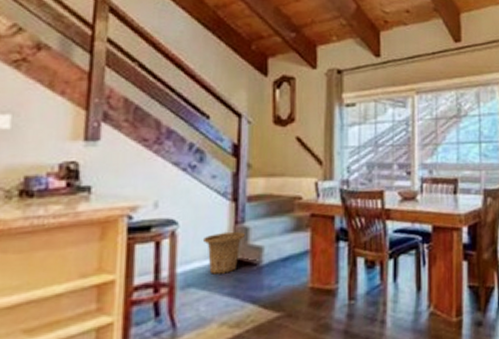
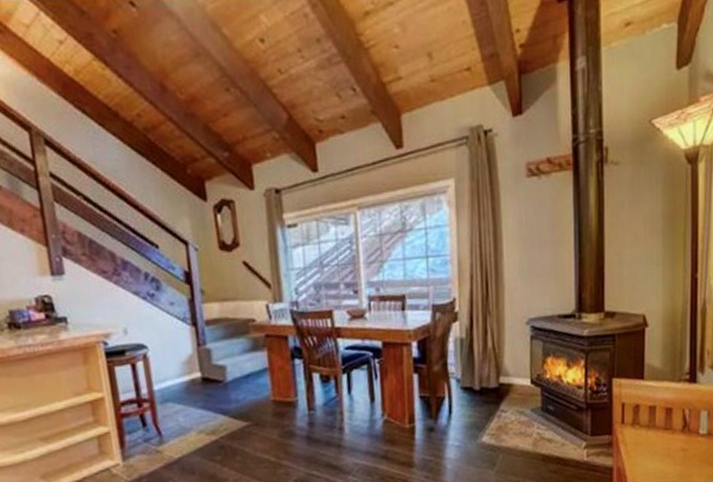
basket: present [202,232,245,274] -> none [171,353,208,391]

